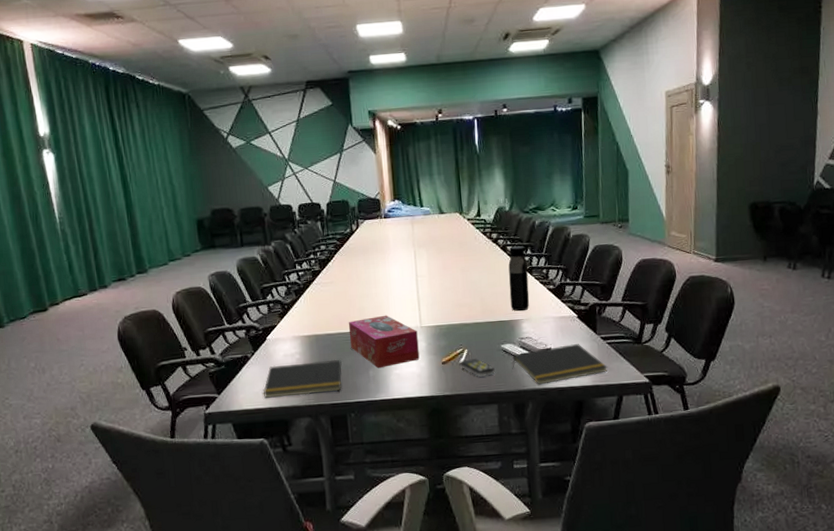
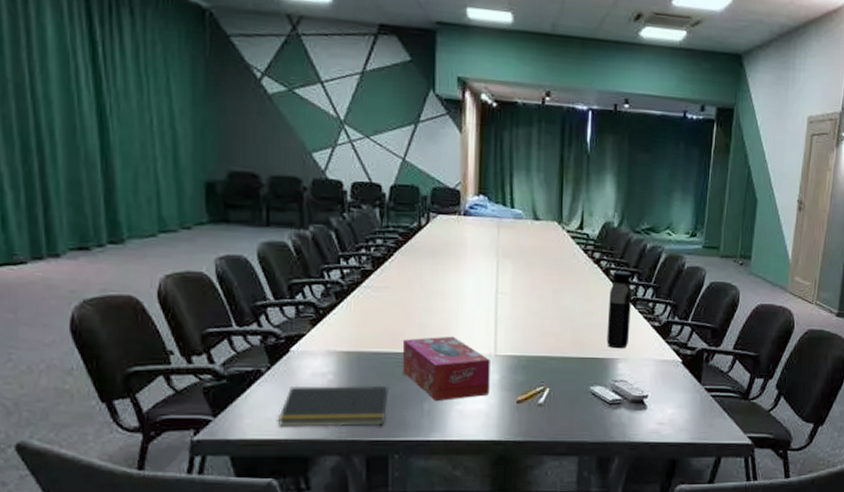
remote control: present [460,358,495,377] -> none [539,399,579,422]
notepad: present [512,344,608,385] -> none [600,393,709,438]

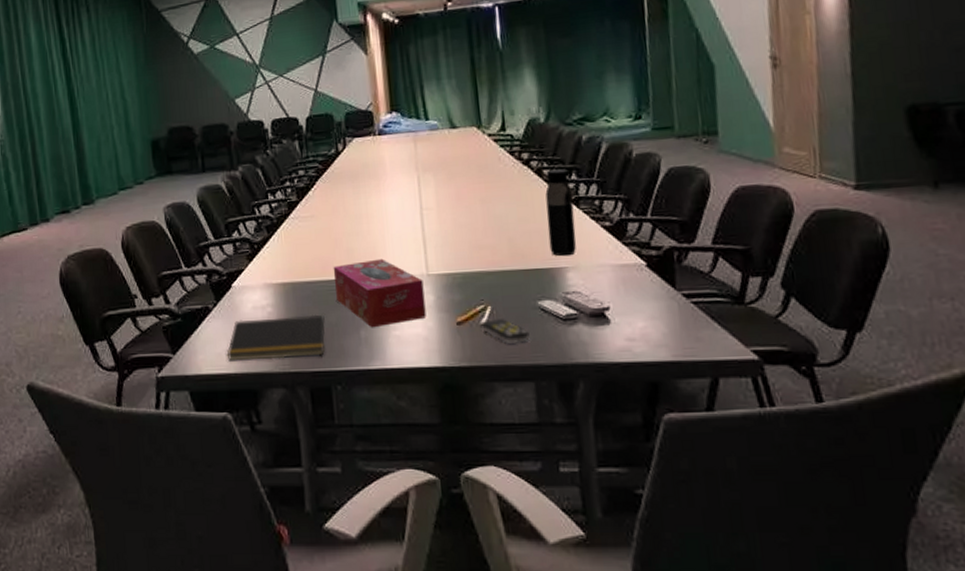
remote control: none [539,399,579,422] -> present [482,317,530,344]

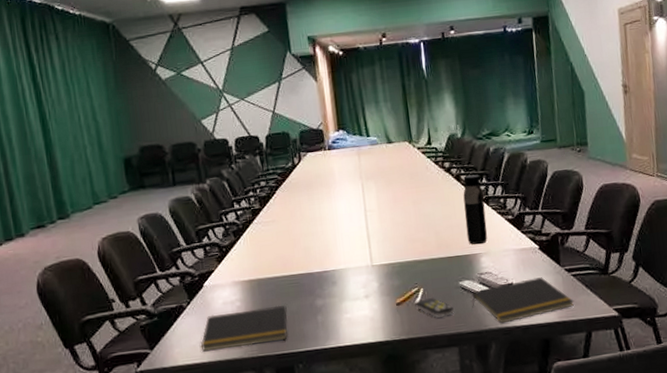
tissue box: present [333,258,427,328] -> none [292,254,372,314]
notepad: none [554,302,695,358] -> present [472,277,574,324]

